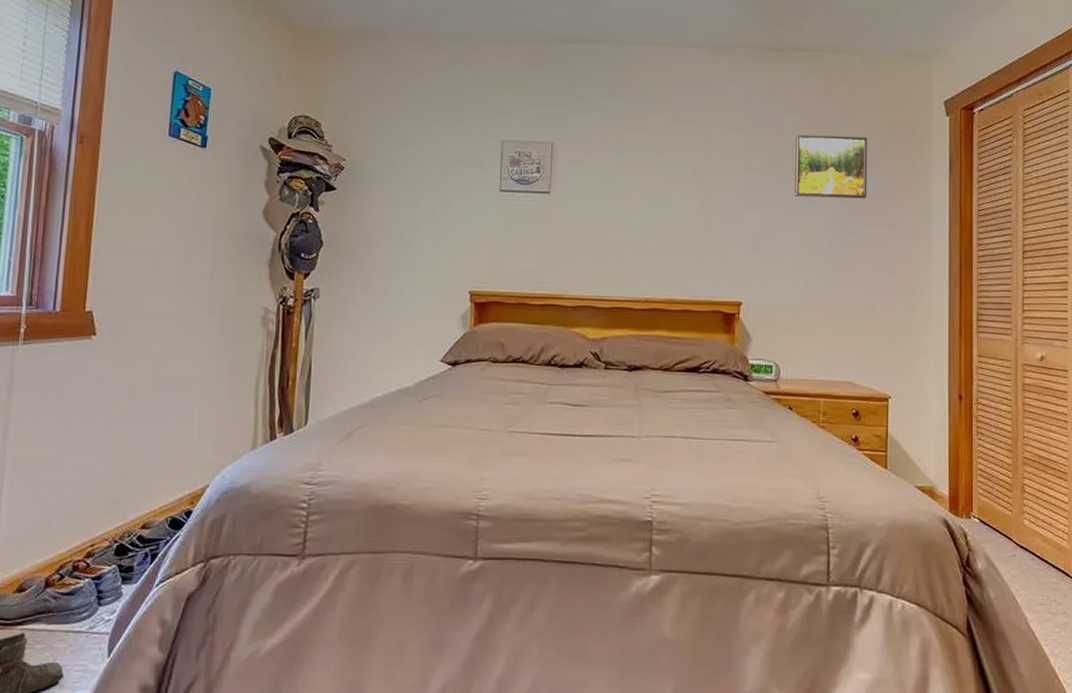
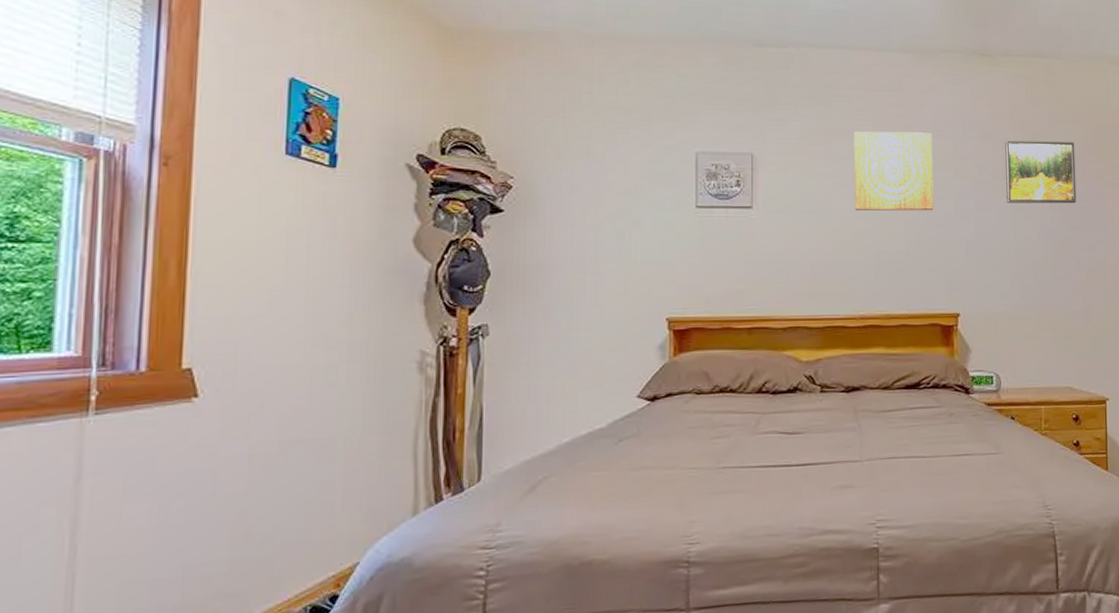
wall art: none [645,123,723,202] -> present [853,131,934,211]

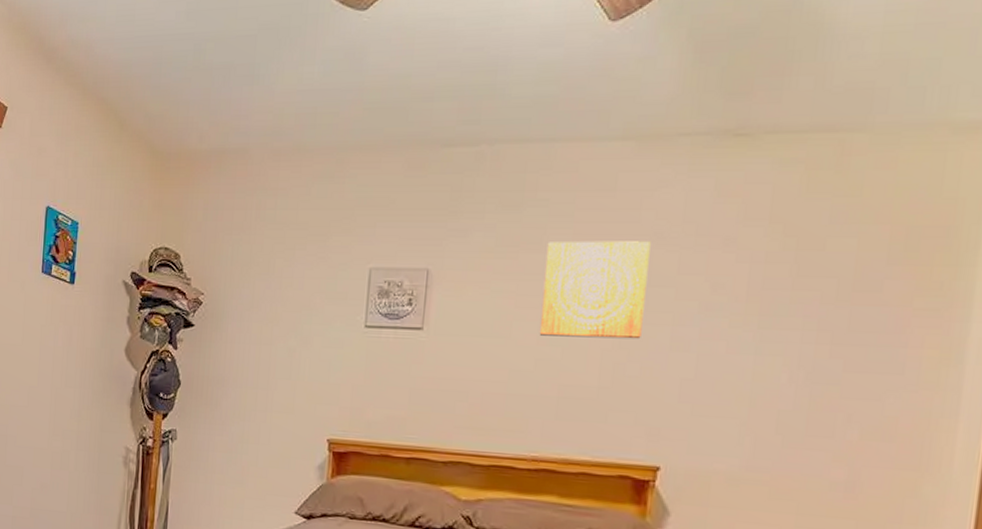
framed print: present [1005,140,1077,204] -> none [747,249,870,336]

